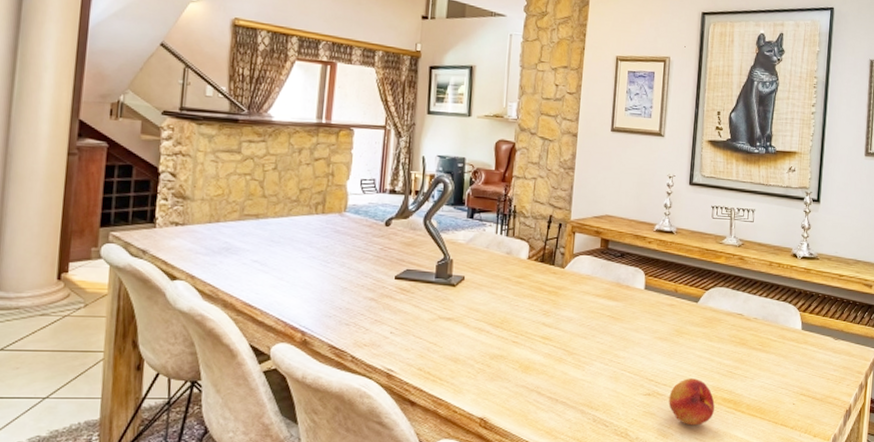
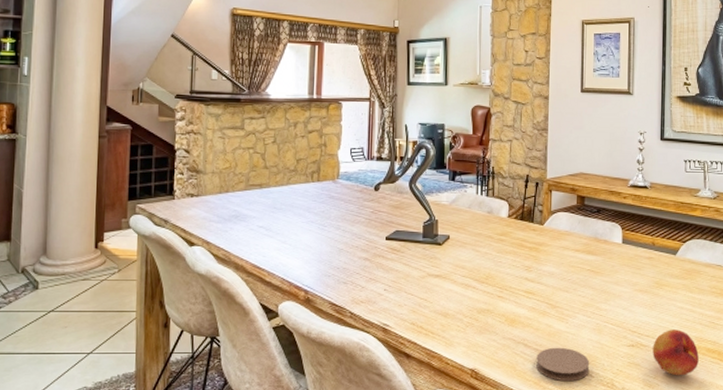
coaster: none [549,395,605,431] -> present [536,347,590,382]

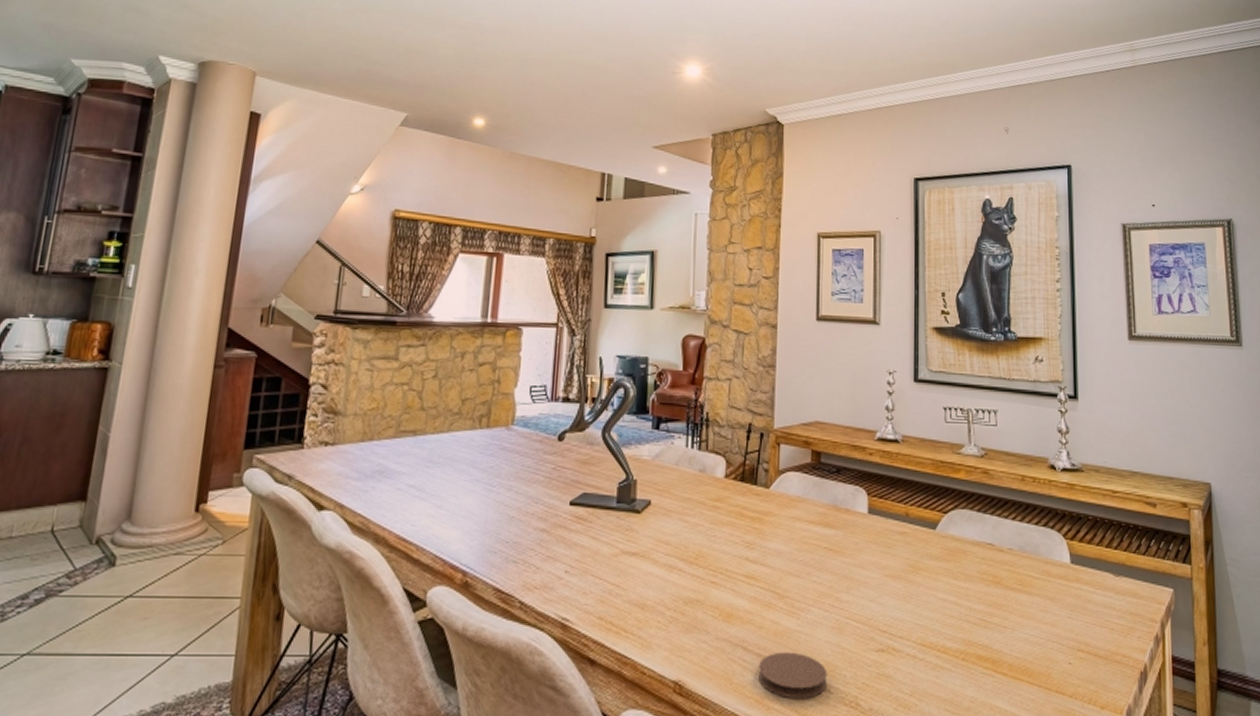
fruit: present [652,329,699,376] -> none [908,629,967,693]

